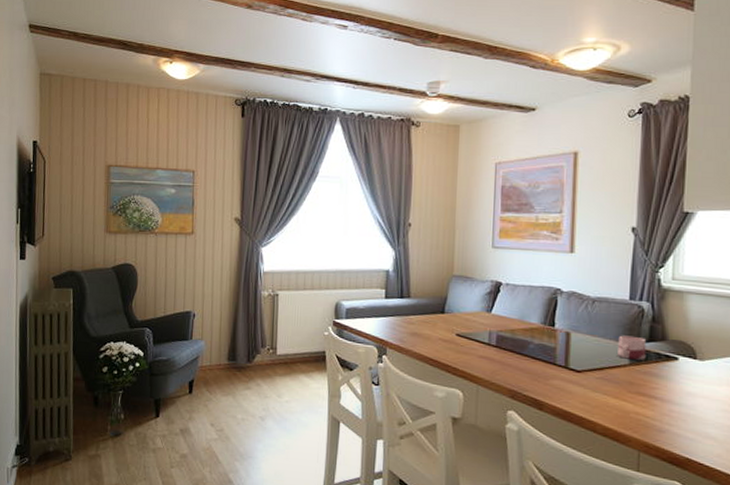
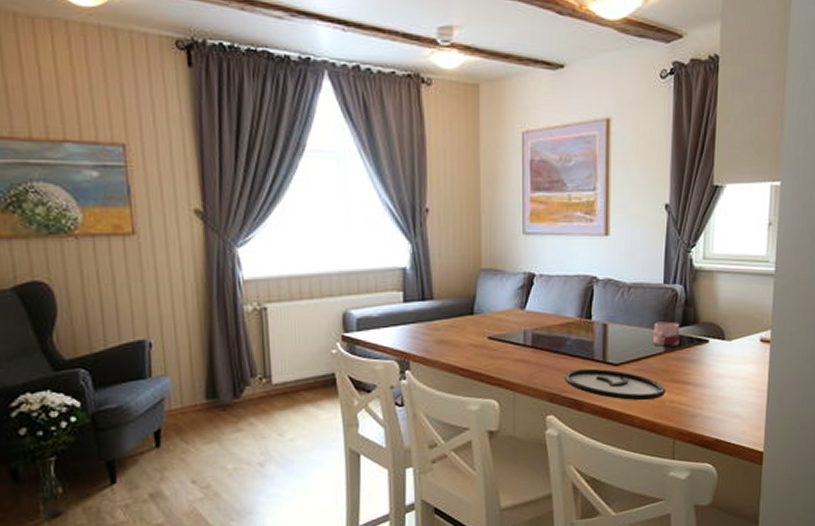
plate: none [525,371,631,409] -> present [563,368,666,401]

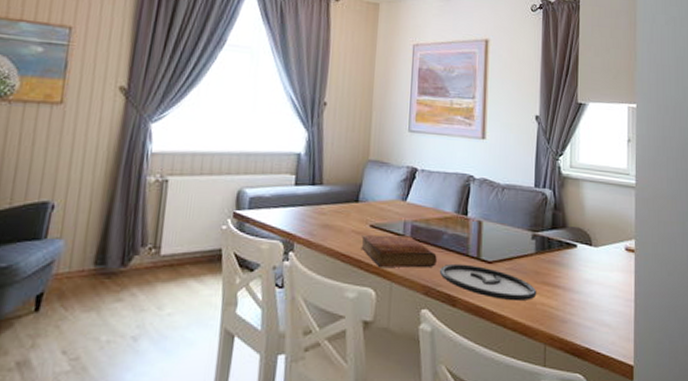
bible: none [480,345,560,378] -> present [361,234,437,268]
mug: present [653,321,680,347] -> none [525,223,550,248]

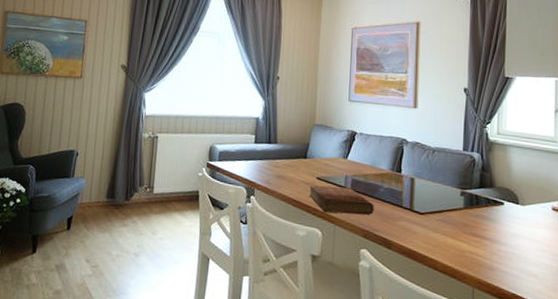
plate: present [439,263,537,302] -> none [376,212,465,249]

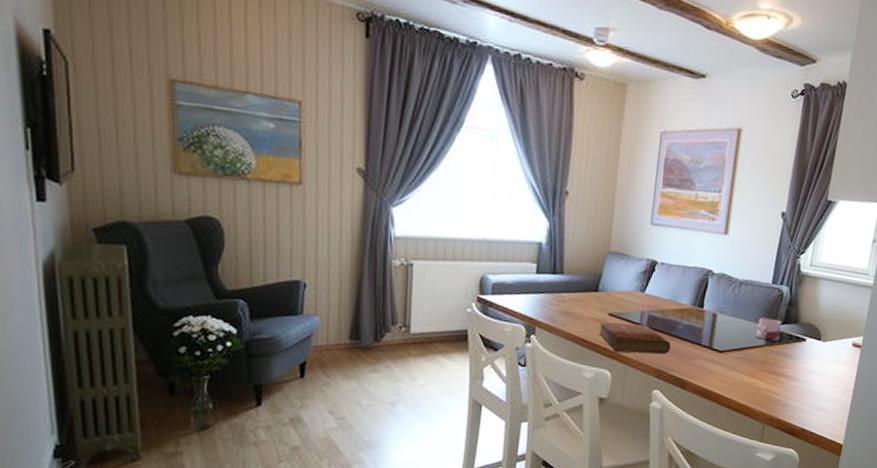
mug: none [454,181,478,204] -> present [756,317,782,341]

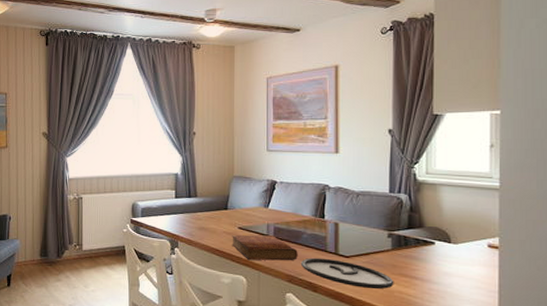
plate: none [672,351,763,387] -> present [300,257,394,289]
mug: present [756,317,782,341] -> none [381,224,406,245]

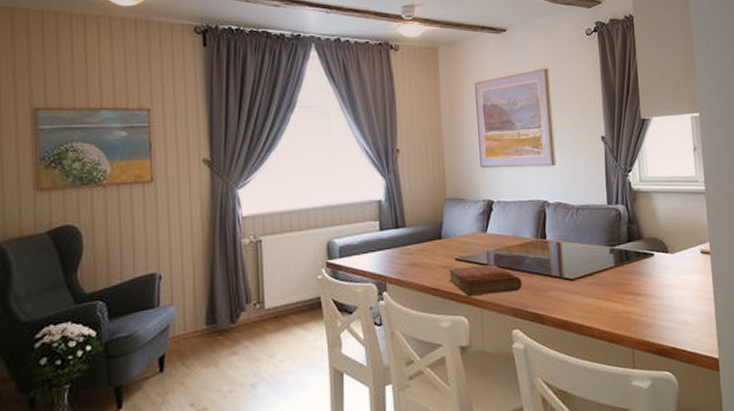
plate: present [300,257,394,289] -> none [525,283,620,313]

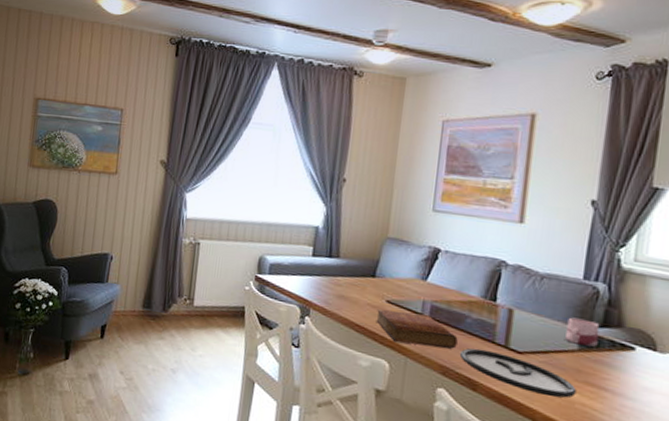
plate: none [525,283,620,313] -> present [459,348,577,398]
mug: none [602,238,628,262] -> present [565,317,600,347]

